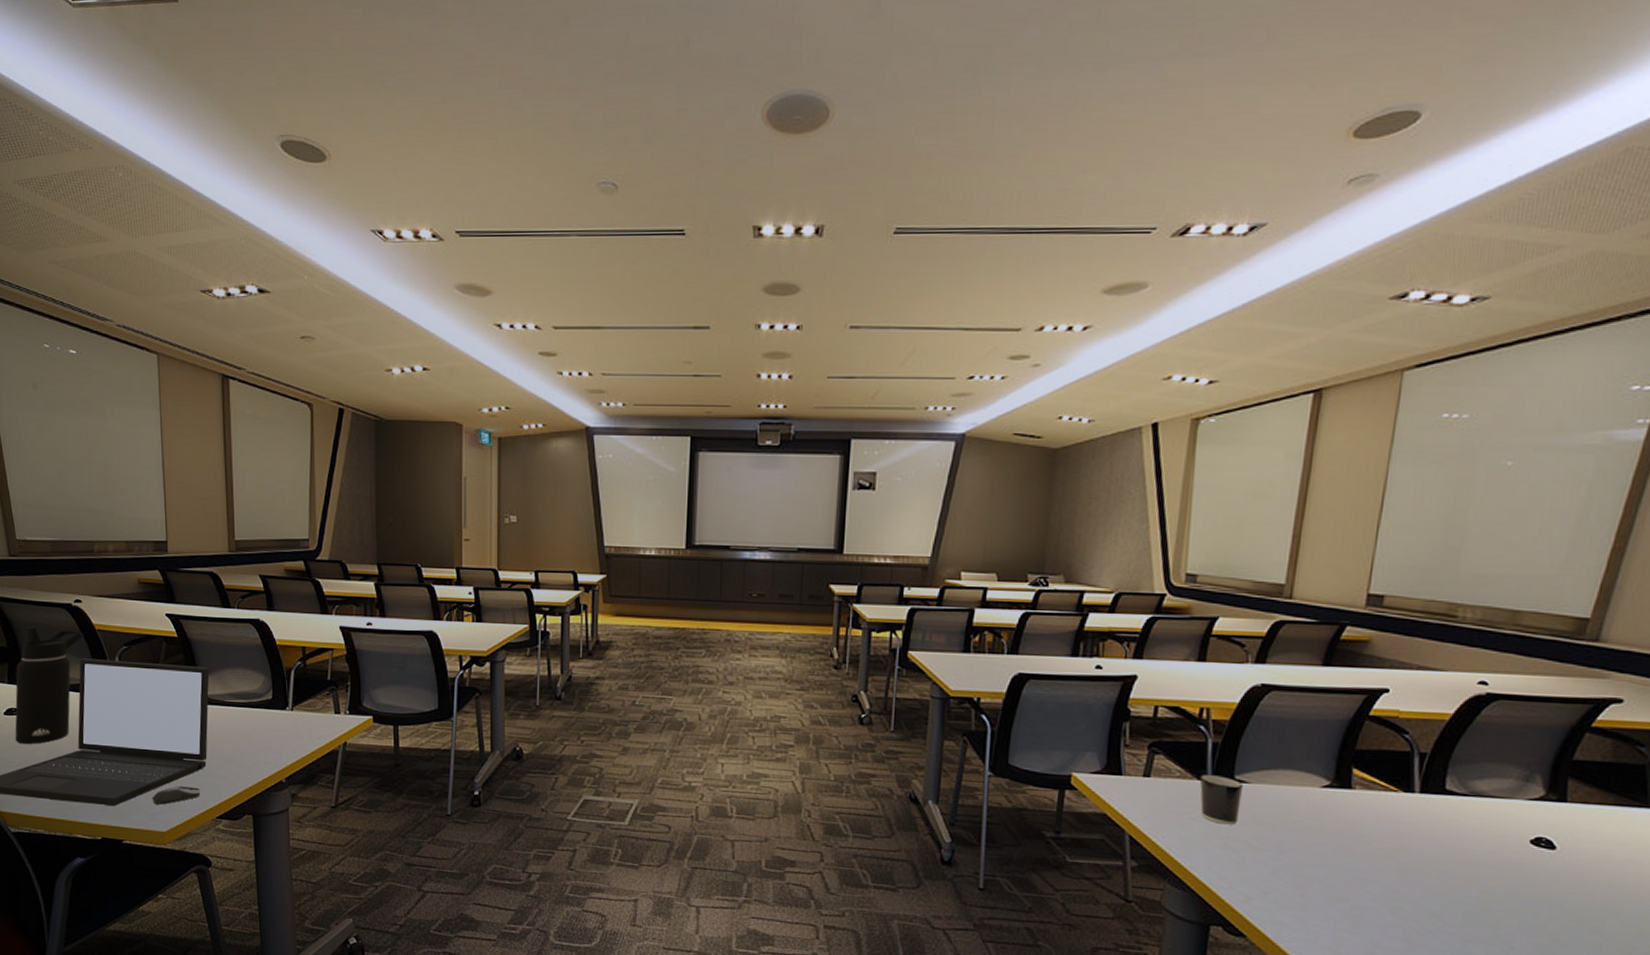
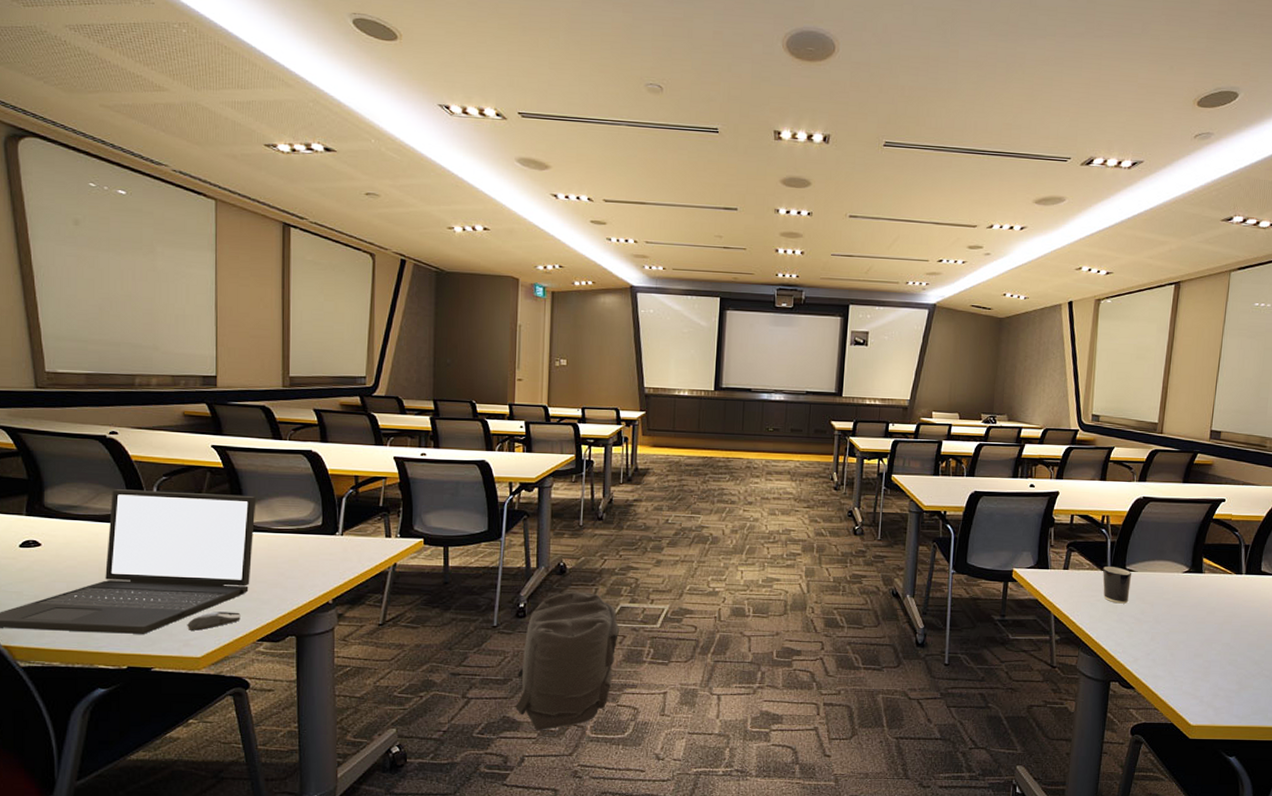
water bottle: present [15,626,84,744] -> none [31,458,119,576]
backpack: none [473,780,584,933] -> present [515,591,620,731]

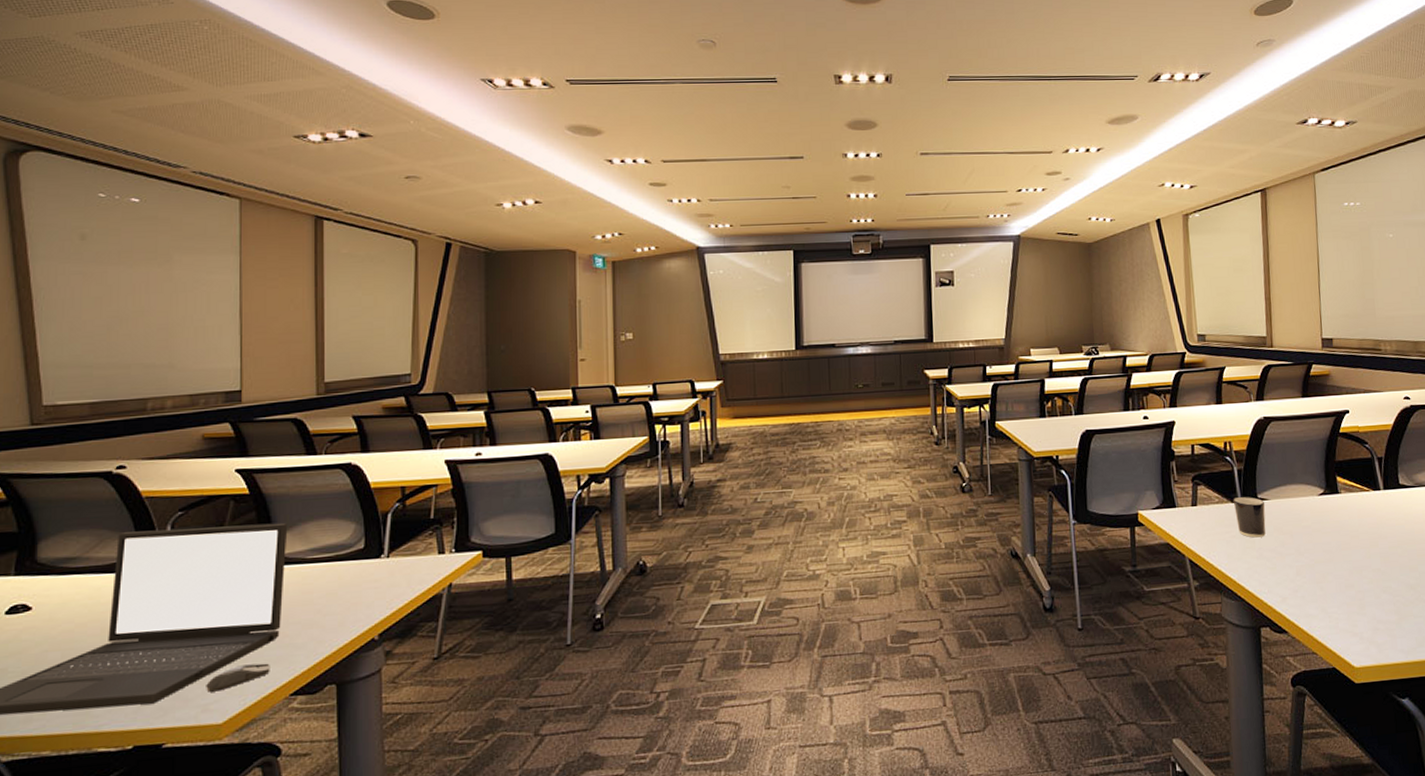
backpack: present [515,591,620,731] -> none [597,592,712,766]

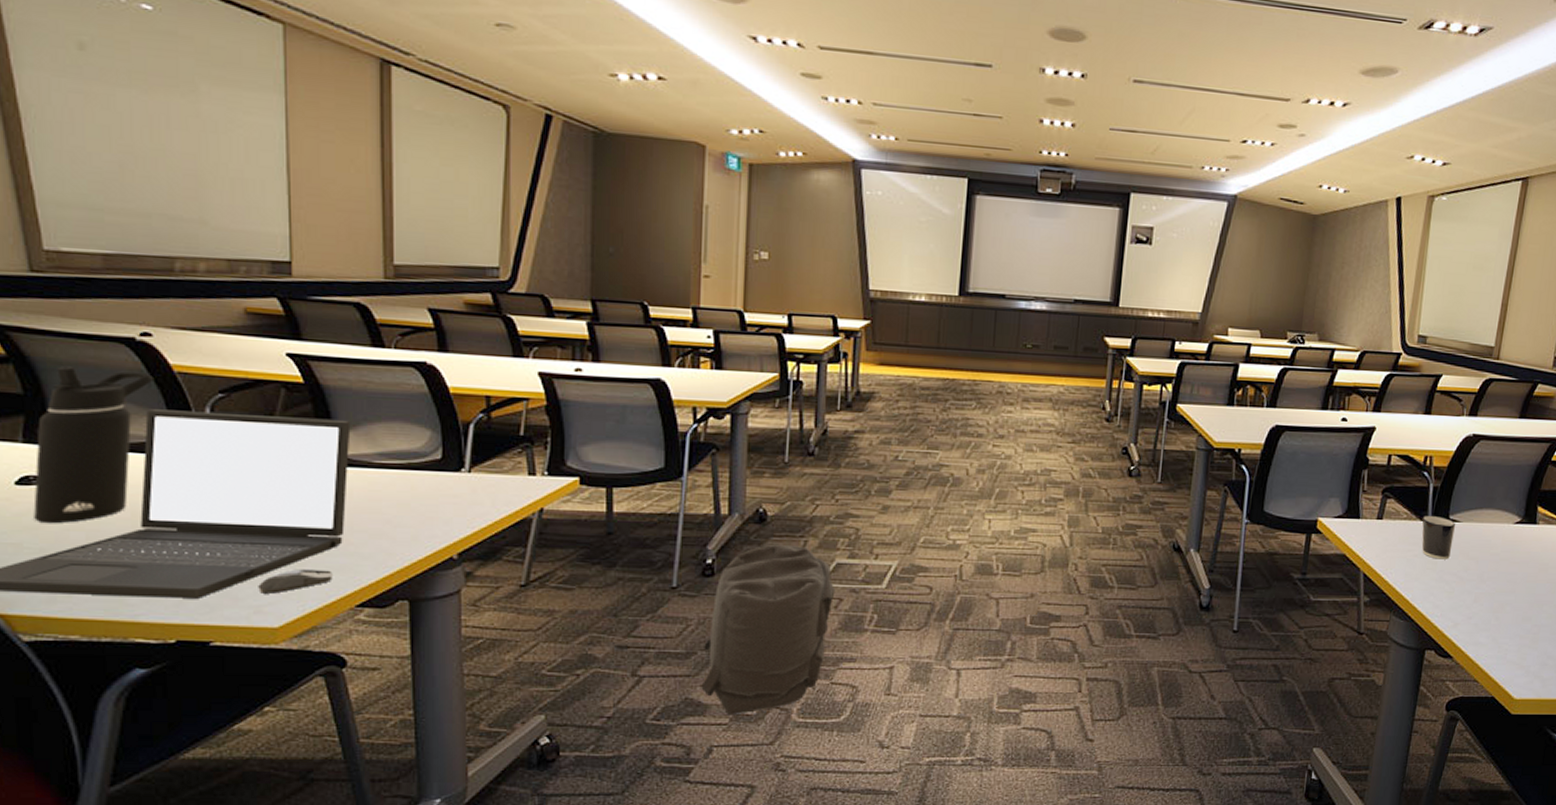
water bottle: none [19,500,127,647] -> present [33,366,155,523]
backpack: none [597,592,712,766] -> present [701,544,836,716]

